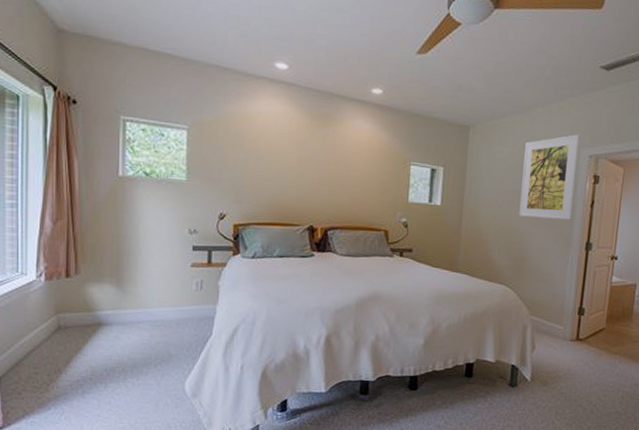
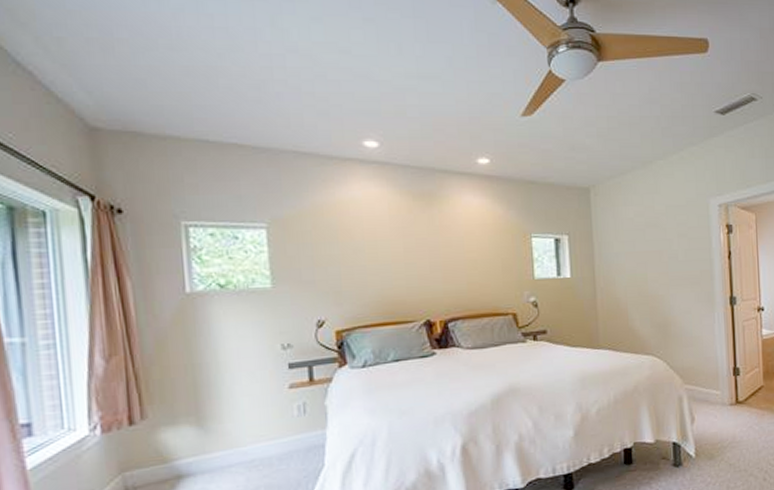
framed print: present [519,134,580,220] -> none [652,183,710,278]

